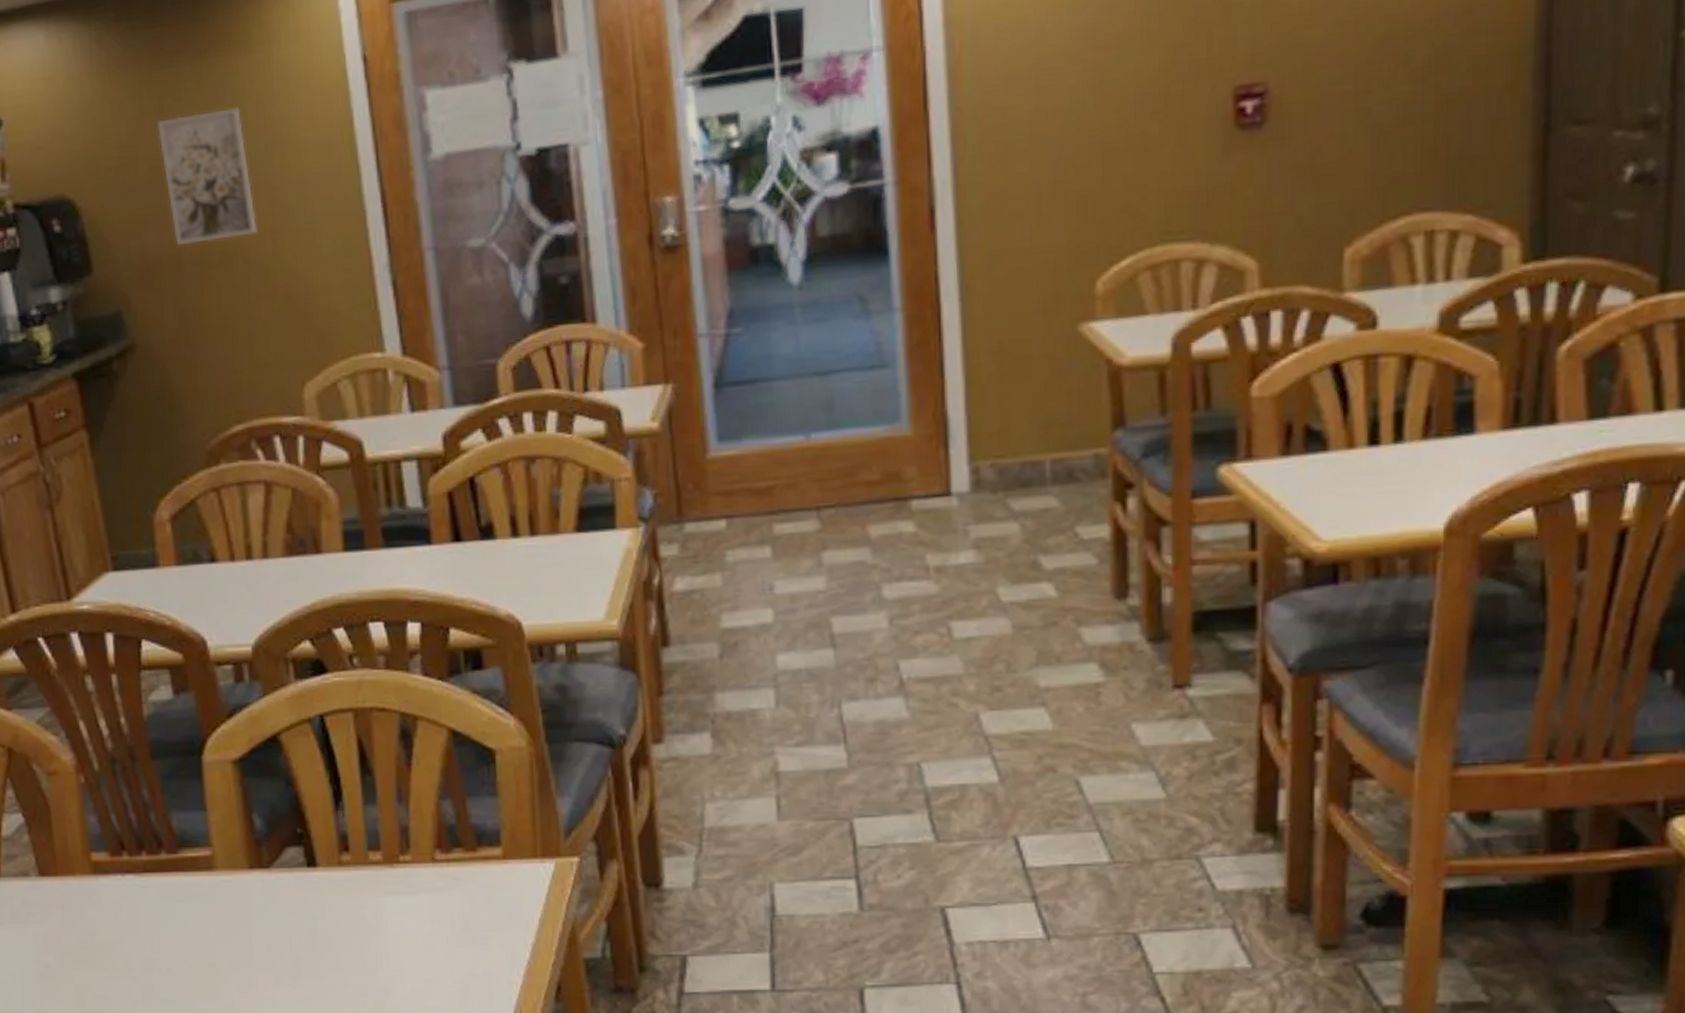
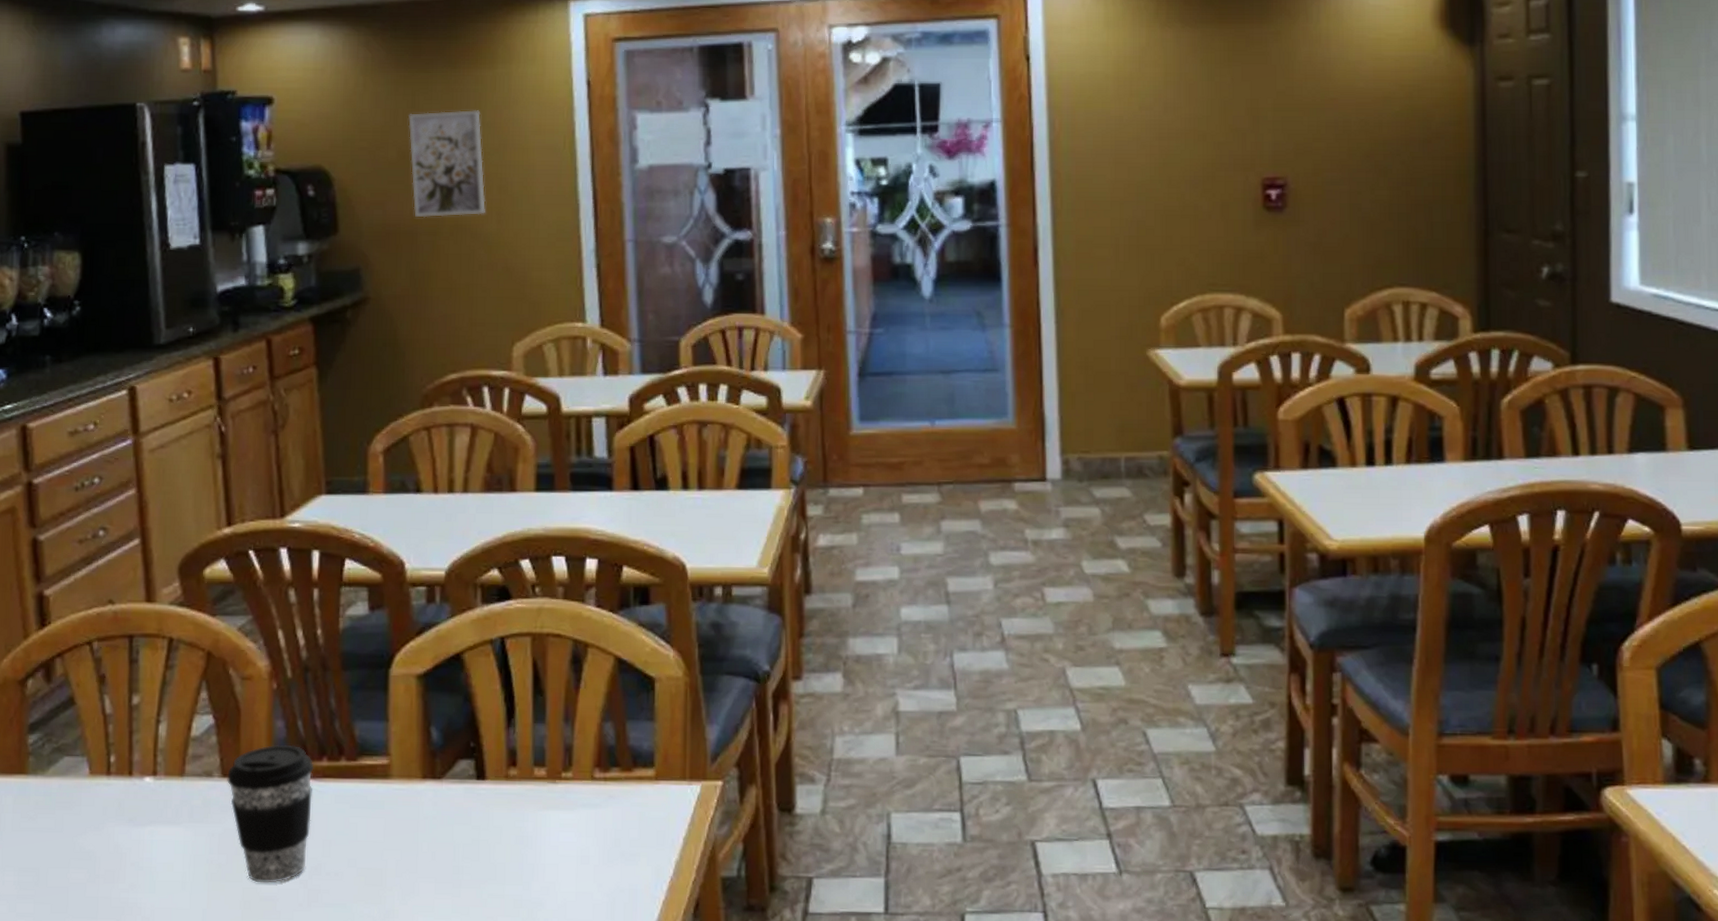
coffee cup: none [44,840,137,981] -> present [227,744,314,883]

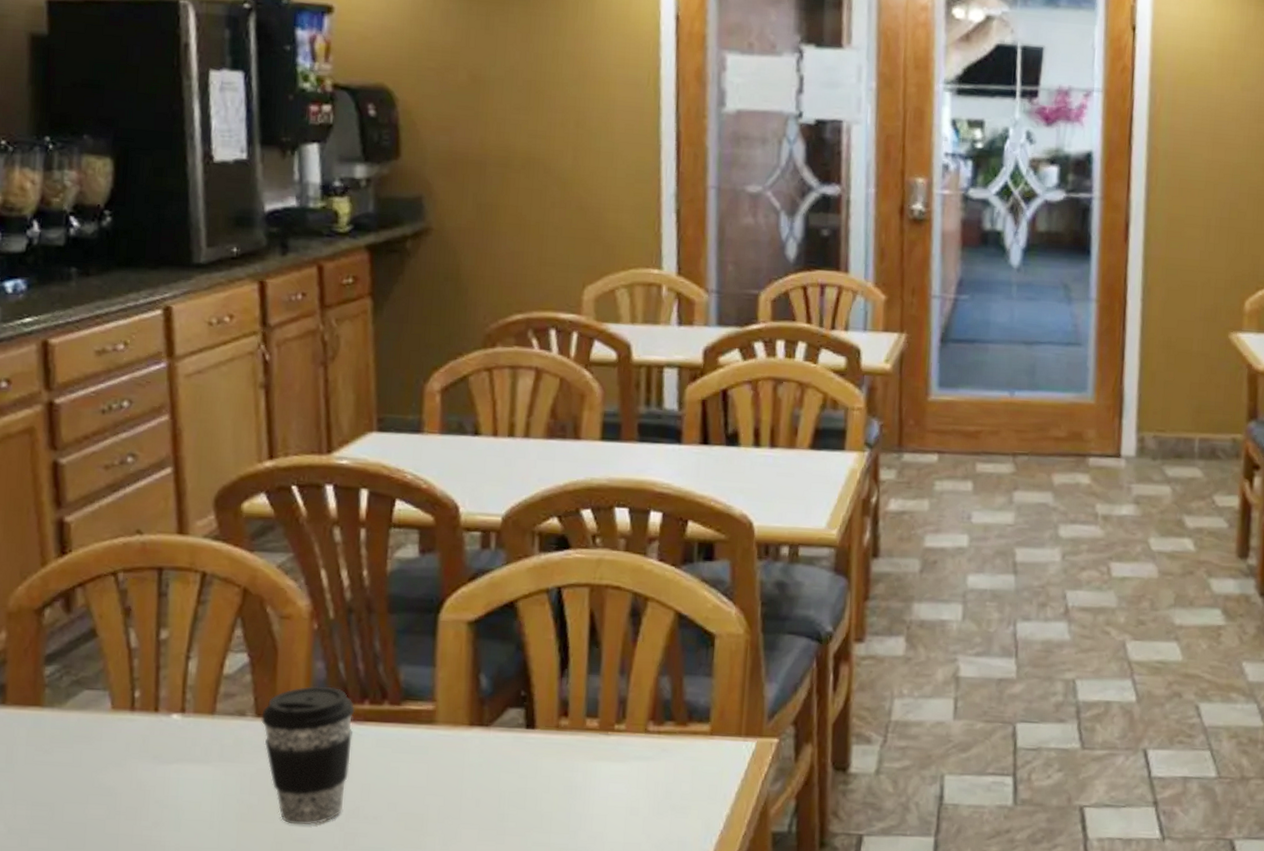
wall art: present [408,109,486,218] -> none [481,35,562,149]

